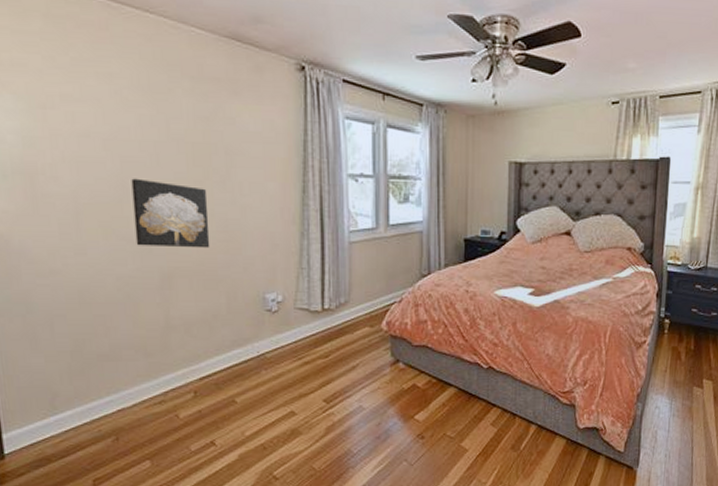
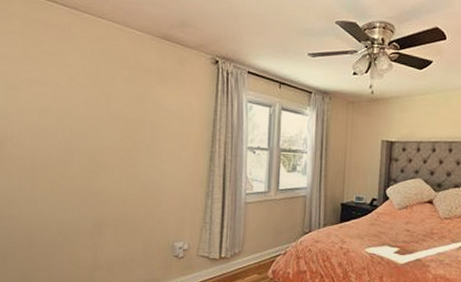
wall art: present [131,178,210,248] -> none [76,145,135,203]

